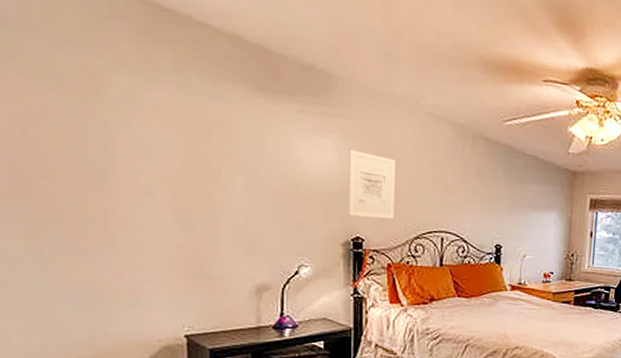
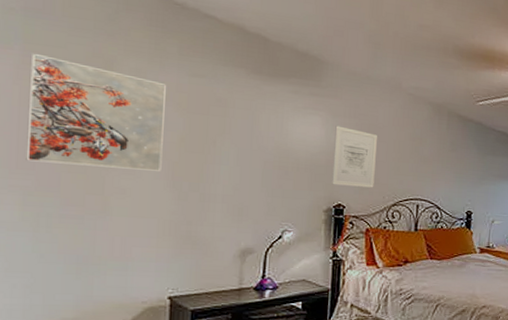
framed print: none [15,68,166,201] -> present [26,53,166,171]

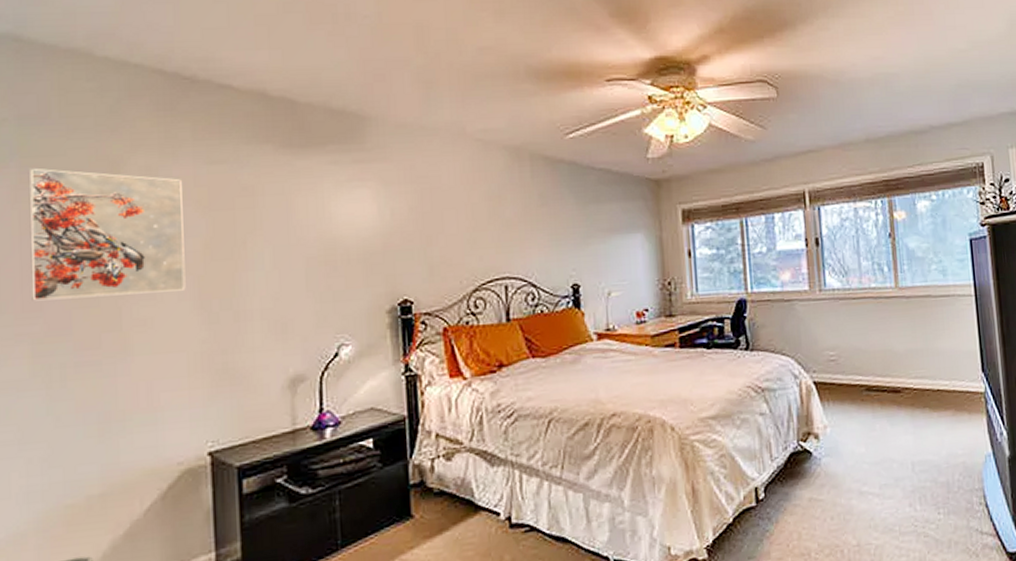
wall art: present [332,126,377,188] -> none [389,196,447,275]

